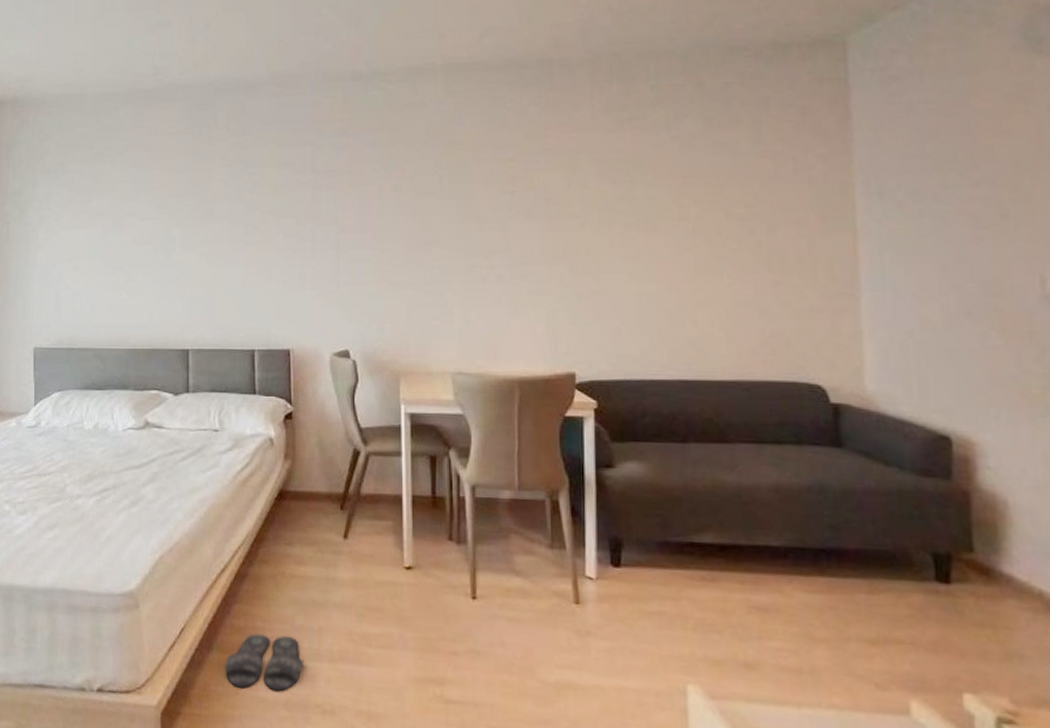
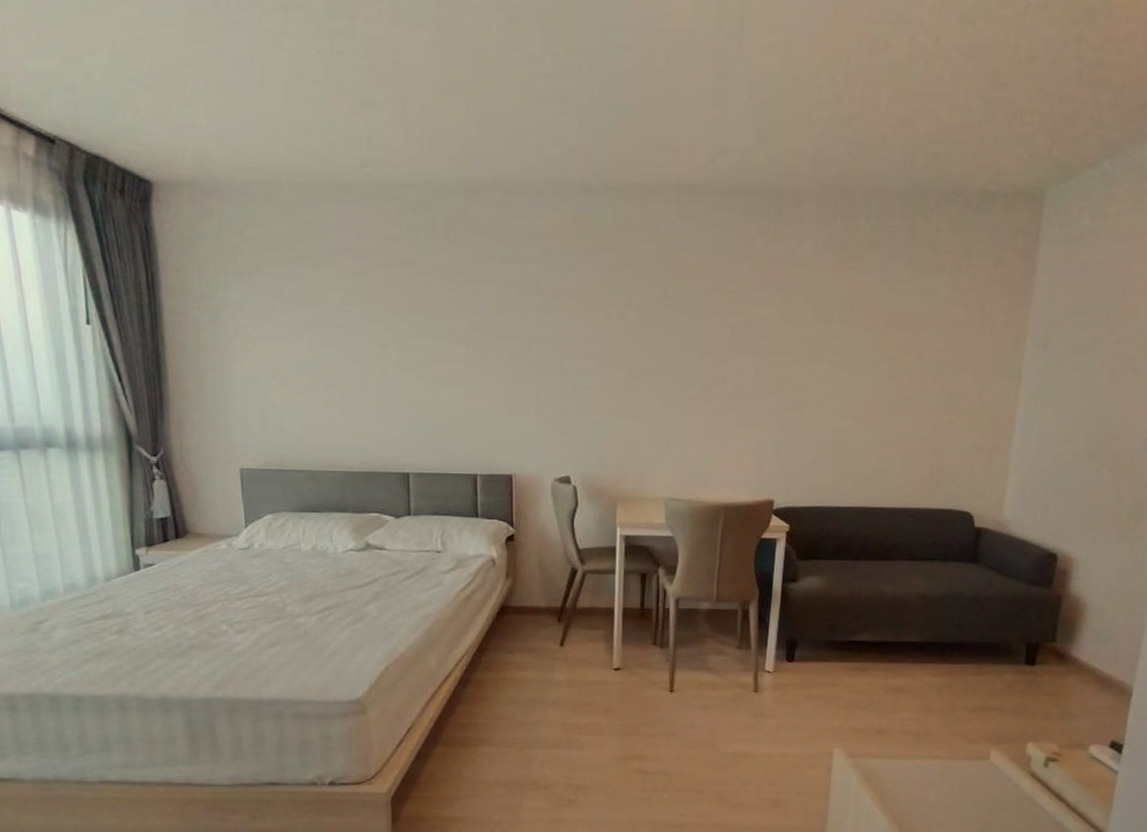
slippers: present [225,633,305,692] -> none [450,729,522,775]

